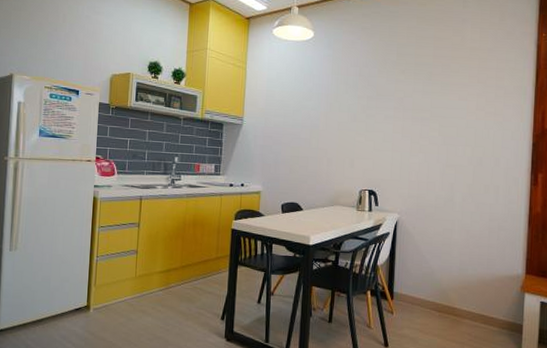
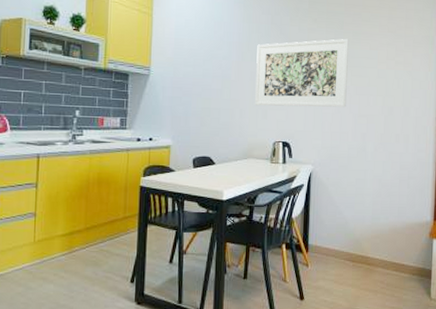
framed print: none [342,90,437,158] -> present [255,39,349,108]

